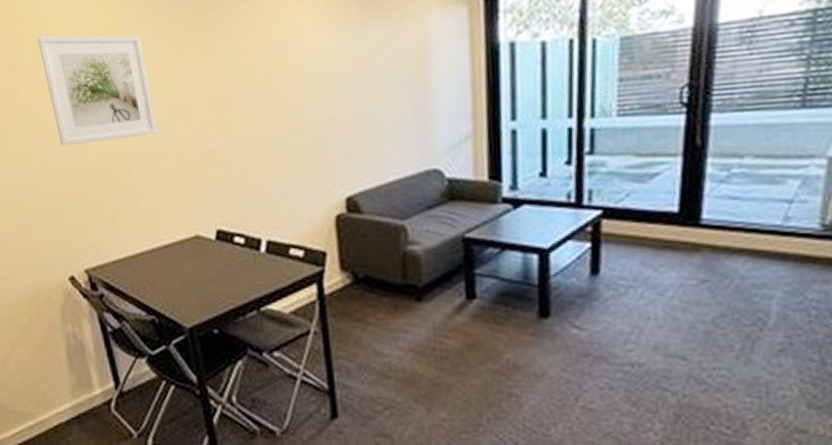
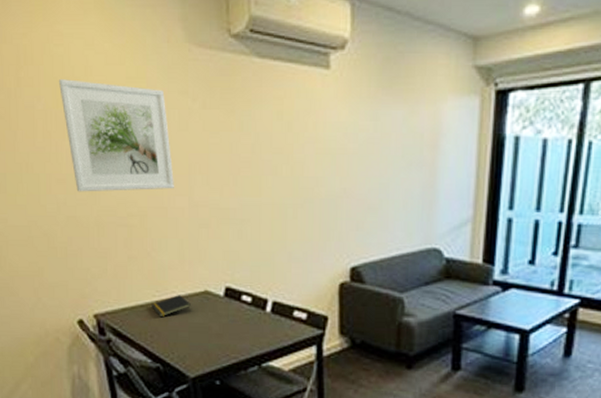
notepad: none [141,242,182,267] -> present [150,295,191,318]

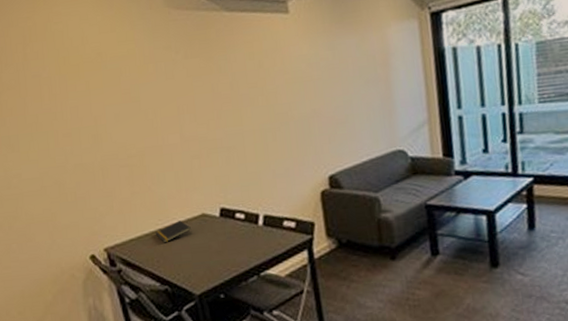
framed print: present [59,79,174,192] -> none [60,48,167,143]

